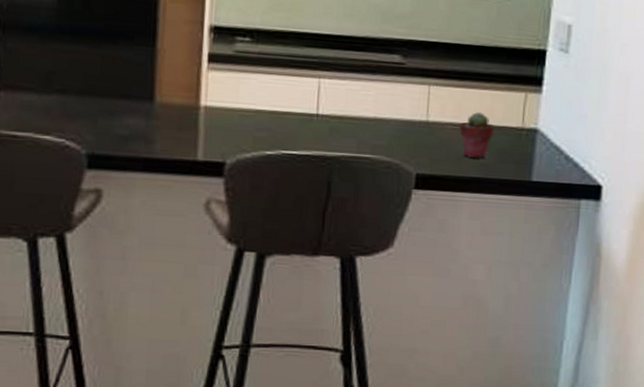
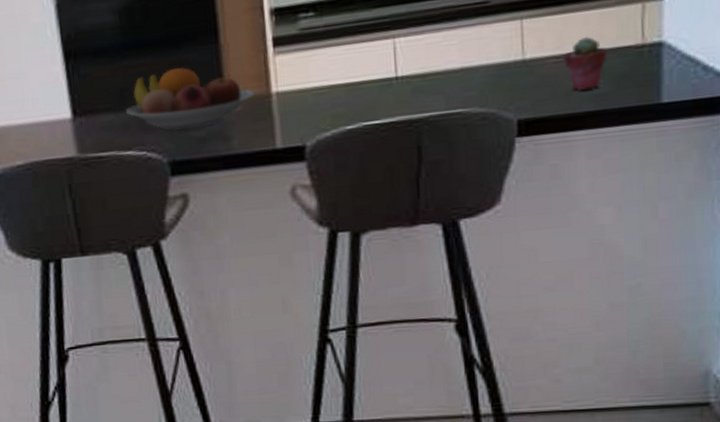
fruit bowl: none [50,62,184,126] -> present [126,68,255,132]

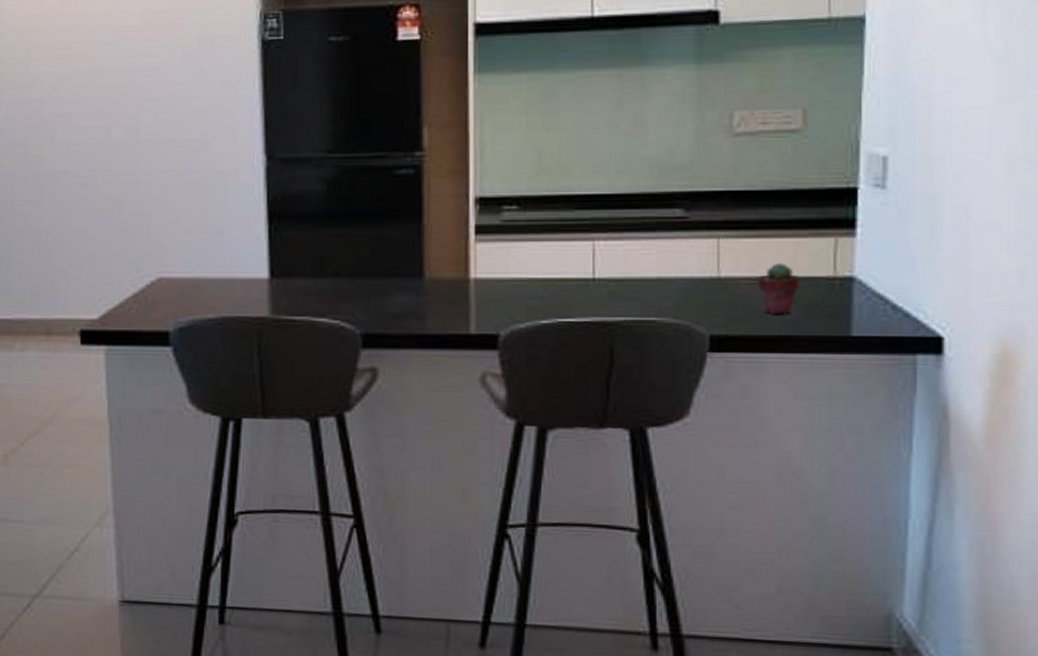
fruit bowl: present [126,68,255,132] -> none [324,243,453,304]

